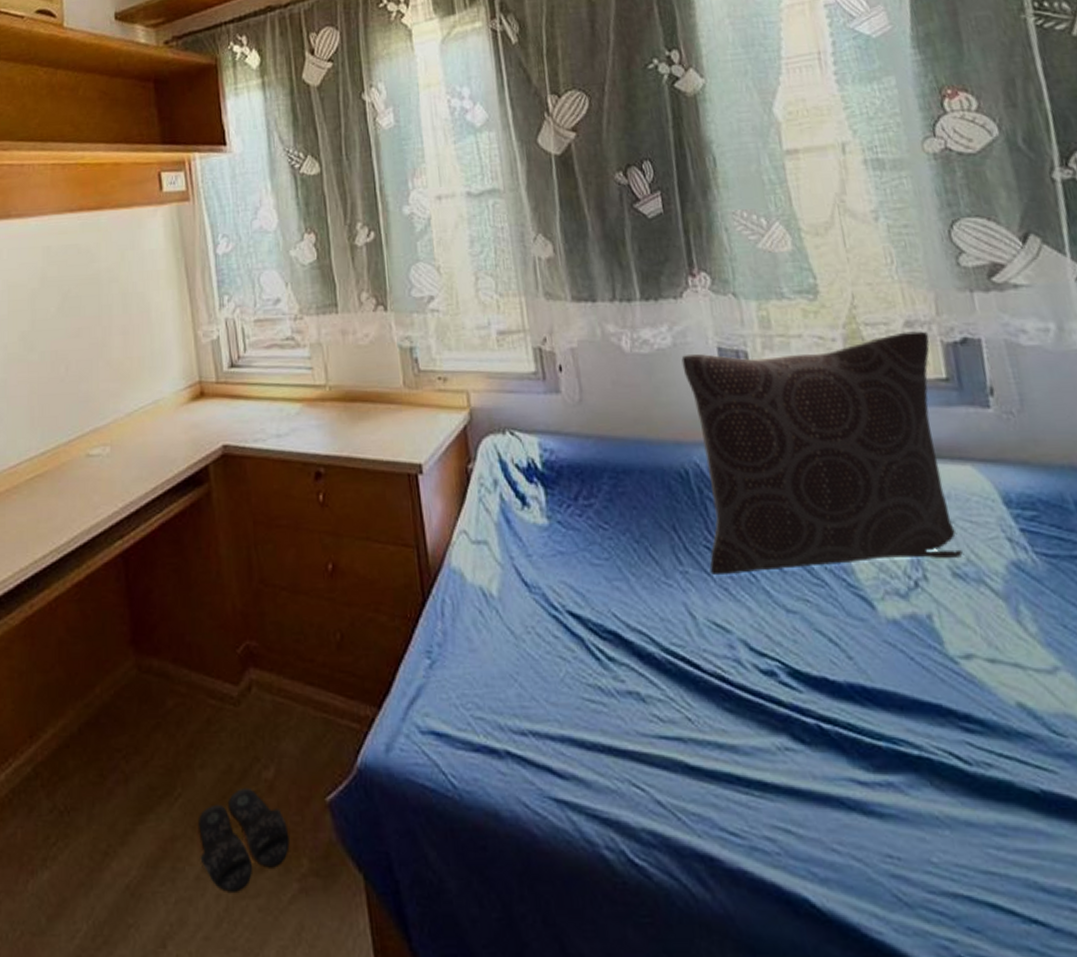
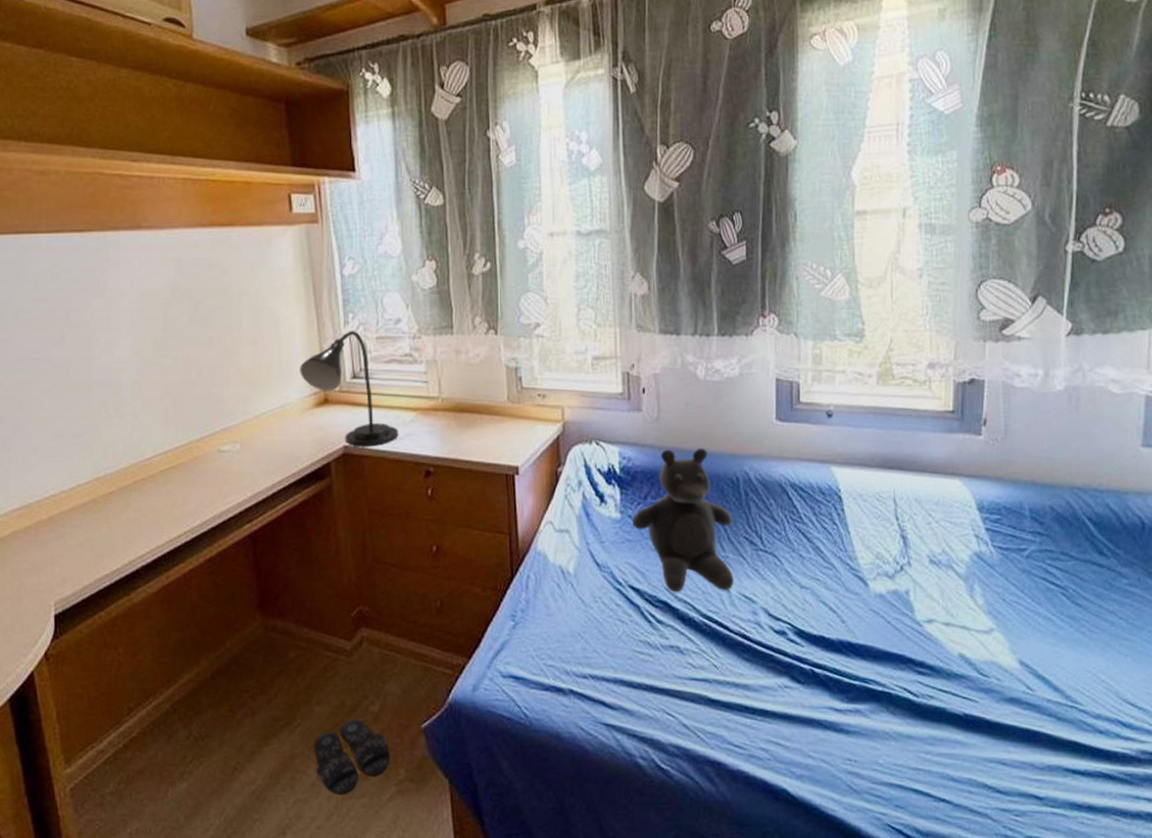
desk lamp: none [173,314,283,445] -> present [300,331,399,446]
teddy bear: none [561,434,700,620] -> present [631,448,734,593]
pillow: present [681,331,963,576] -> none [745,372,945,560]

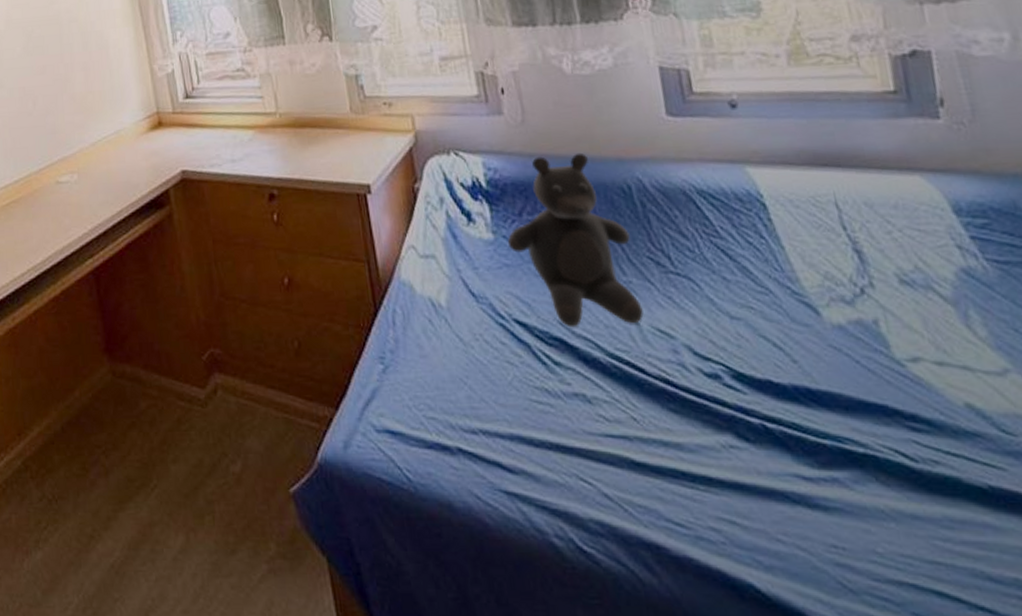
desk lamp: present [300,331,399,446] -> none [131,49,237,170]
slippers: present [315,718,390,794] -> none [174,479,258,572]

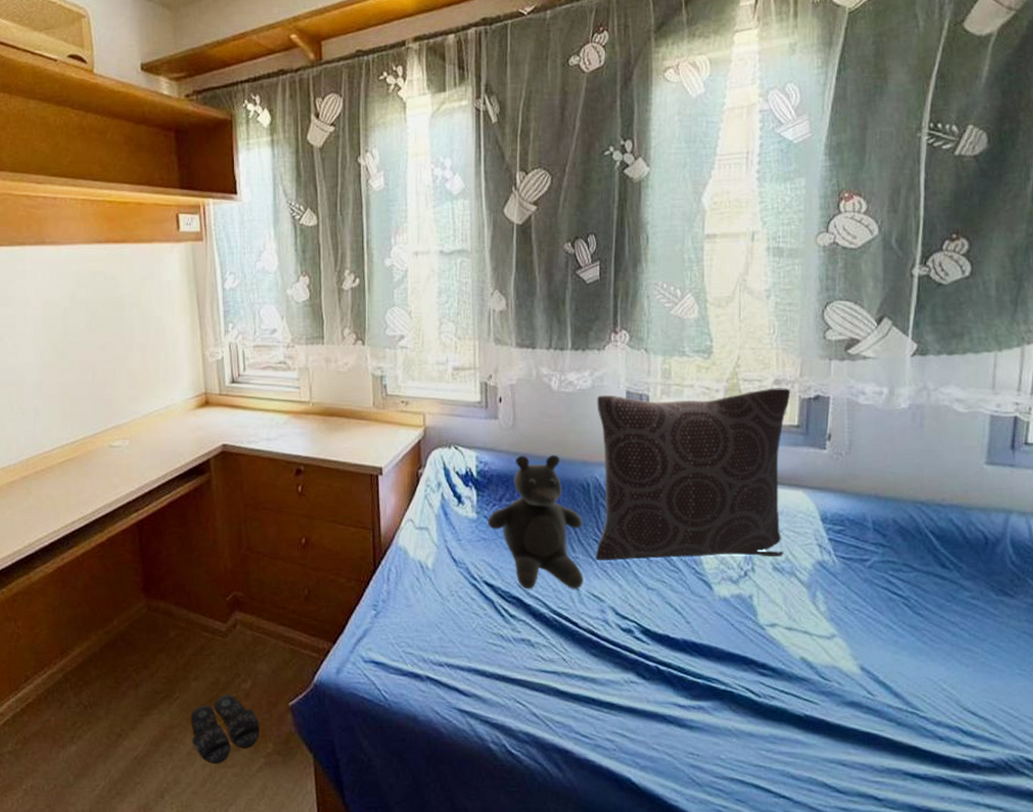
slippers: none [174,479,258,572] -> present [191,694,259,763]
pillow: none [622,45,911,285] -> present [595,388,791,561]

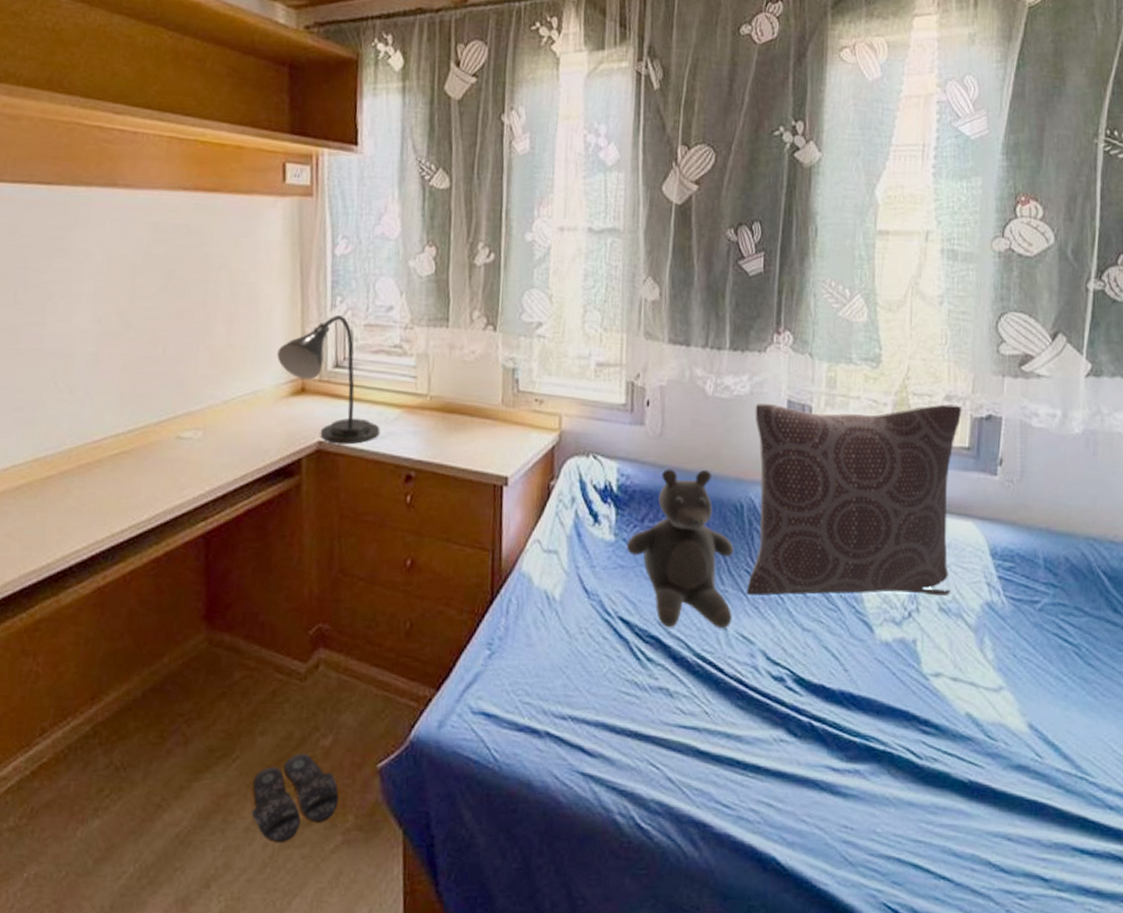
desk lamp: none [184,340,272,445] -> present [277,315,380,443]

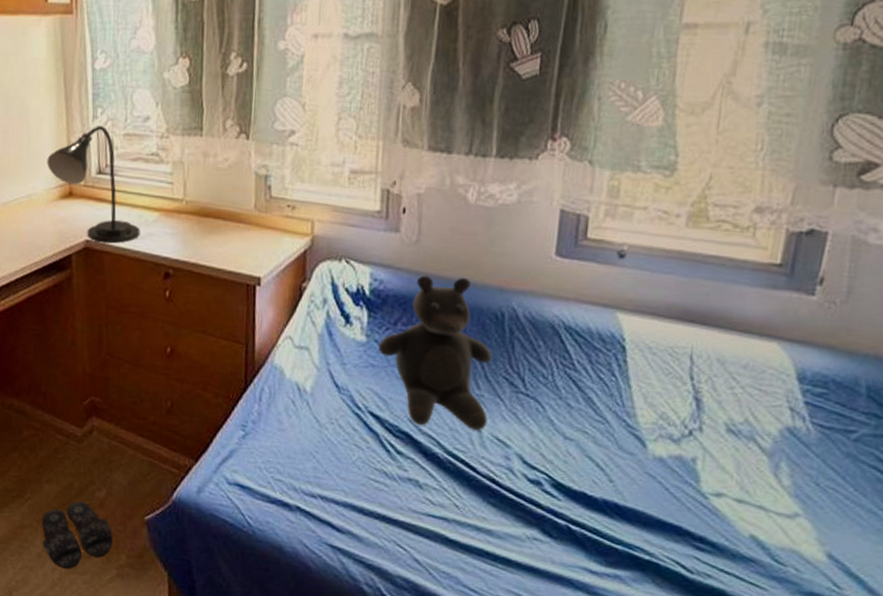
pillow: present [746,403,962,596] -> none [503,212,776,417]

